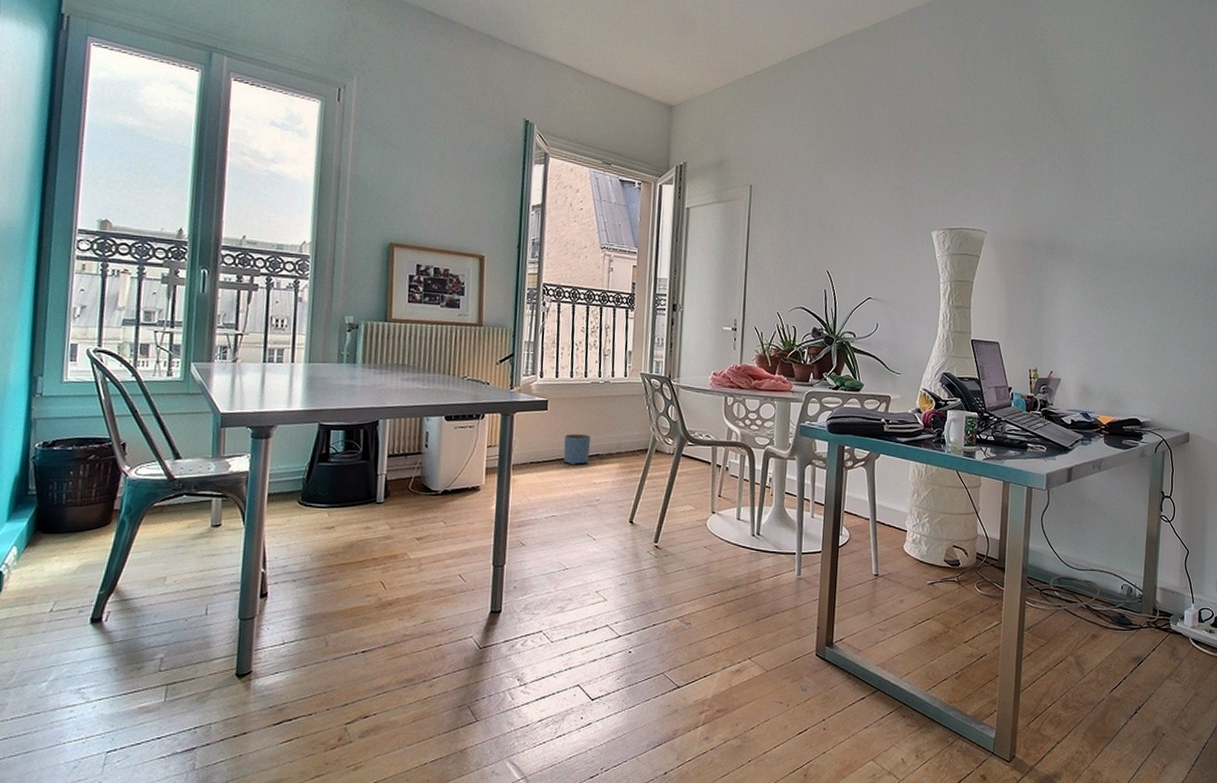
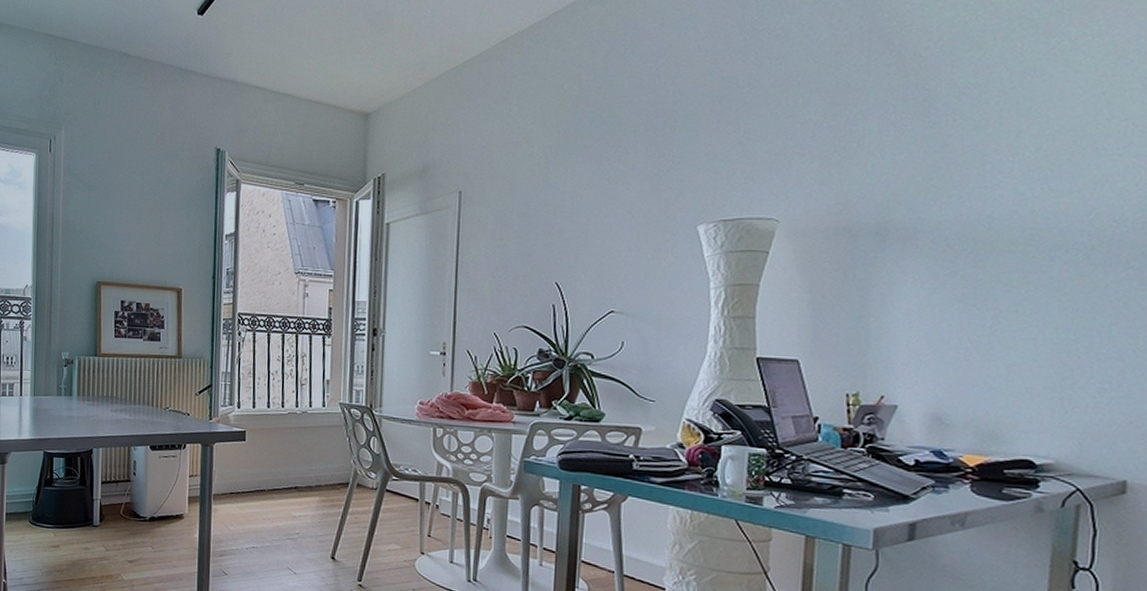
planter: present [563,434,590,465] -> none [262,465,289,497]

